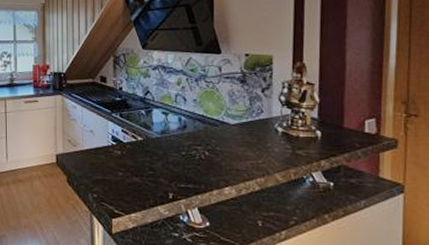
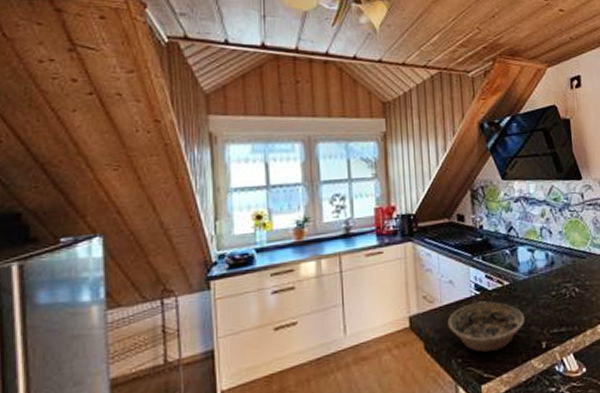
bowl: none [87,151,155,193] -> present [447,301,526,352]

